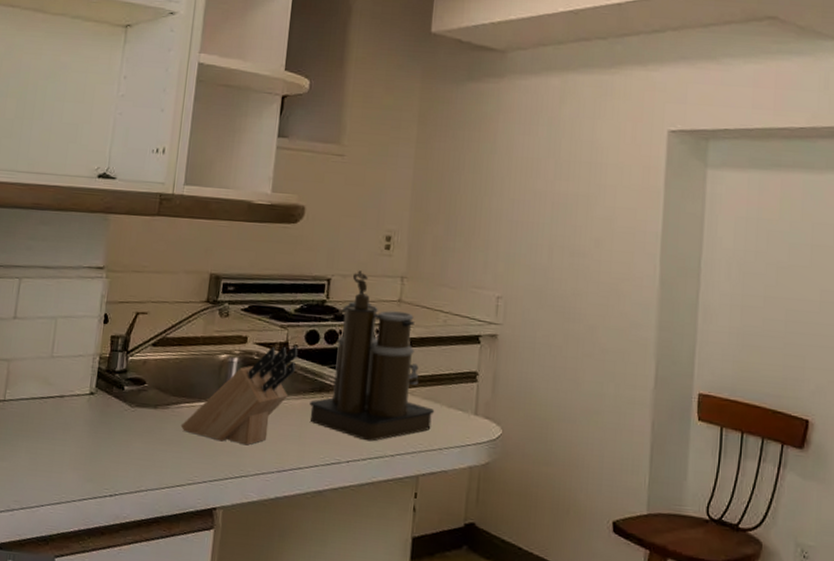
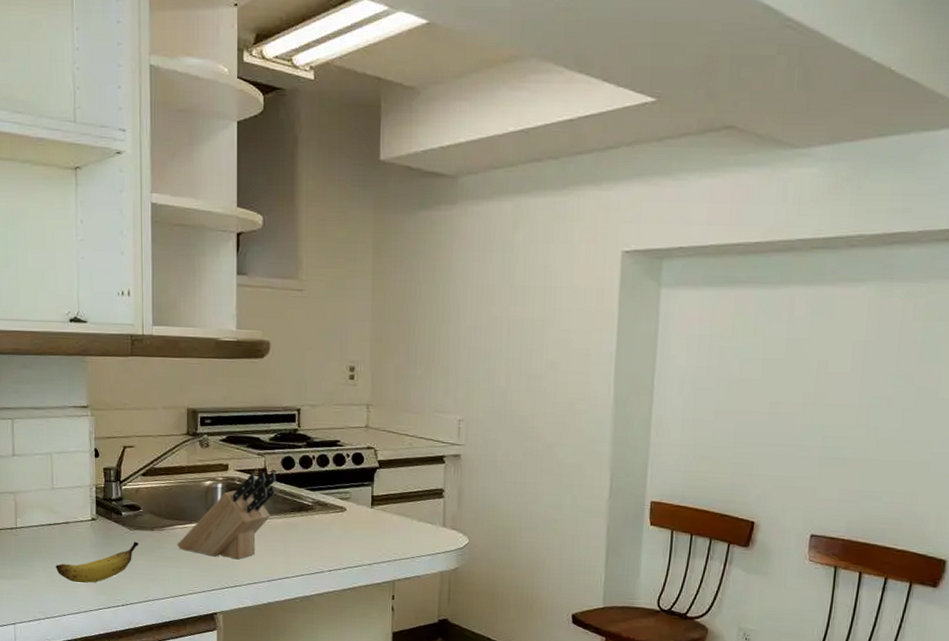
banana: none [40,420,139,468] -> present [55,541,139,583]
coffee maker: present [309,270,435,442] -> none [291,400,406,553]

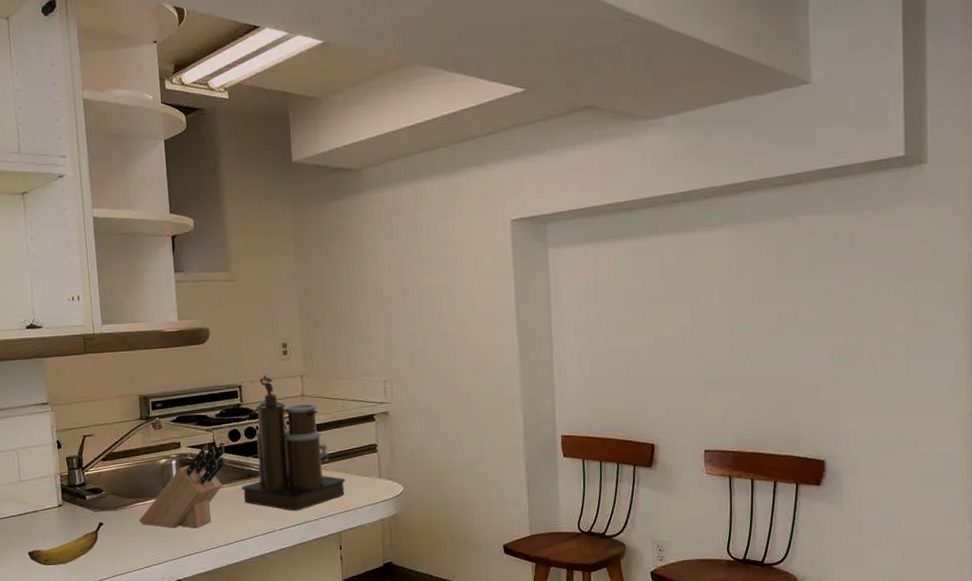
coffee maker: none [291,400,406,553] -> present [242,375,346,511]

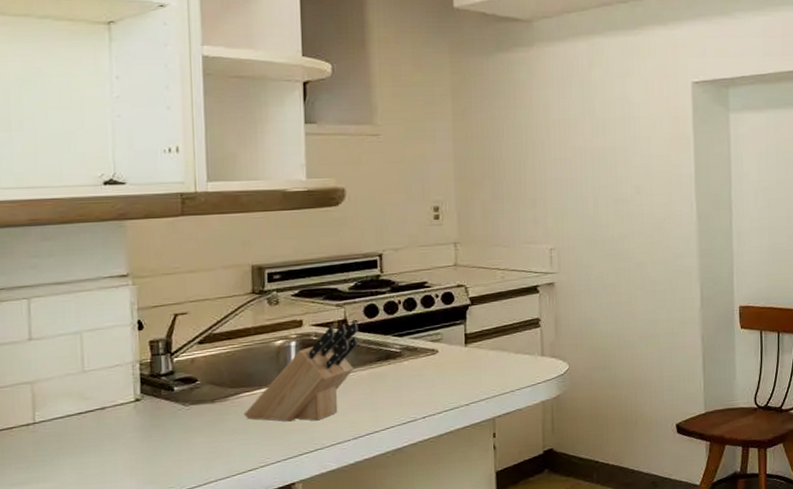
banana: present [27,521,104,566] -> none [87,417,196,476]
coffee maker: present [242,375,346,511] -> none [378,242,503,396]

